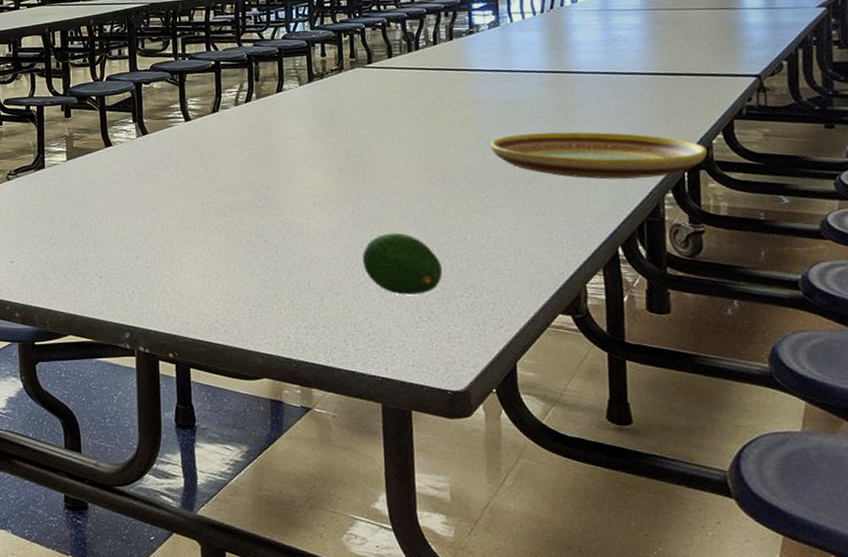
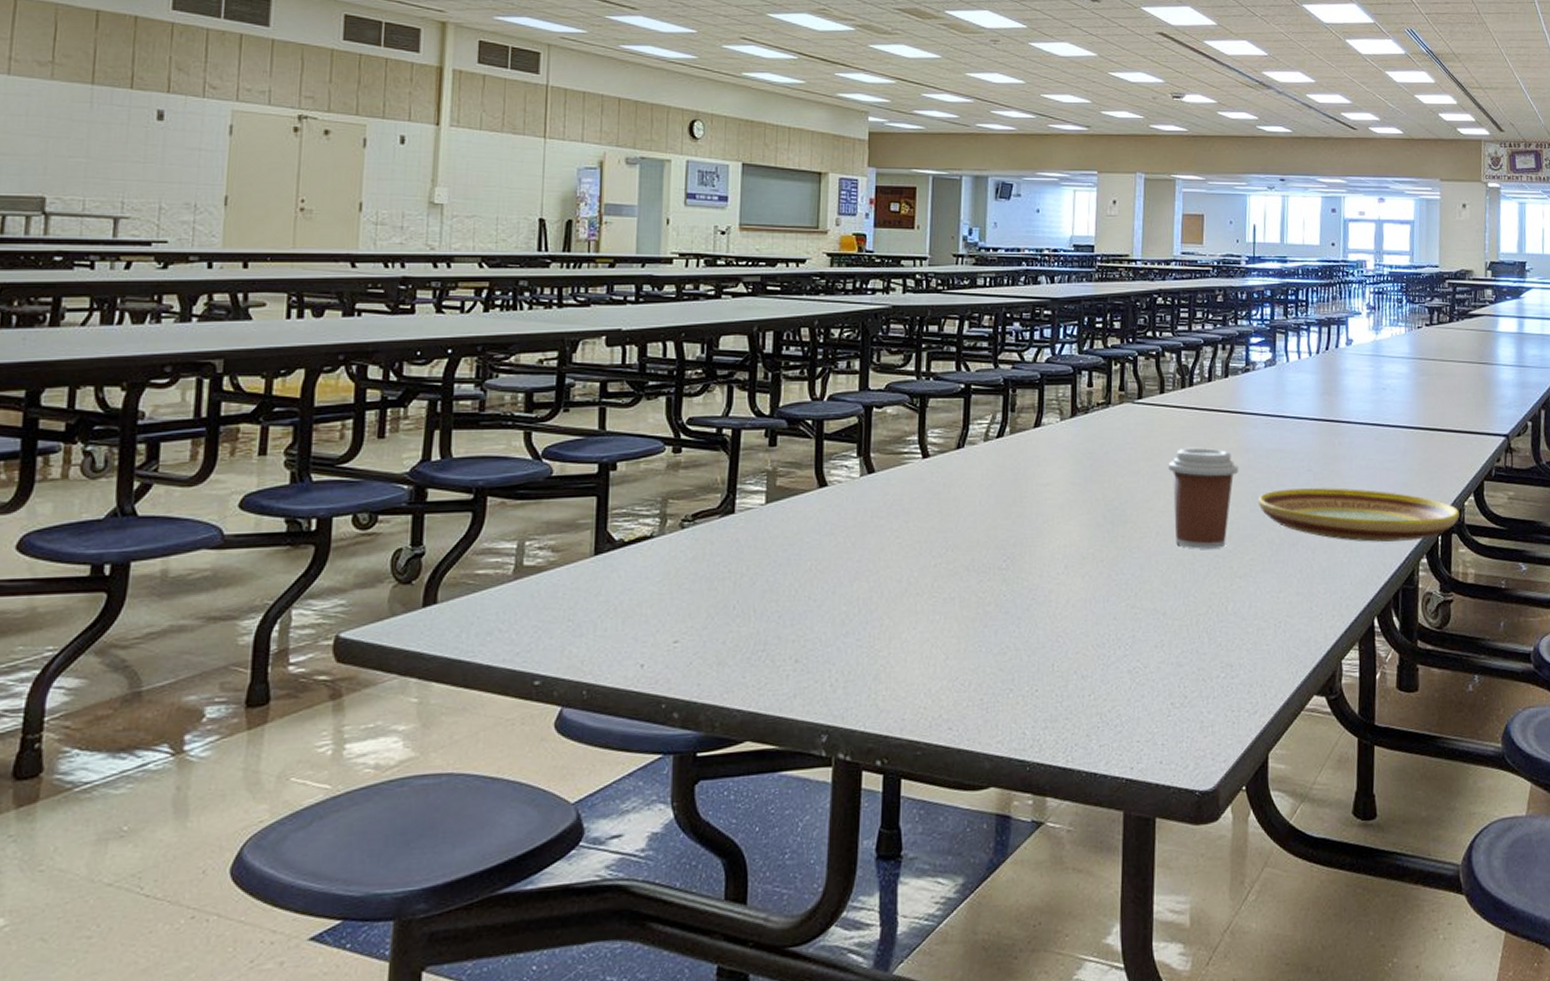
fruit: present [362,232,443,295] -> none [1114,601,1200,677]
coffee cup: none [400,102,469,188] -> present [1168,447,1239,549]

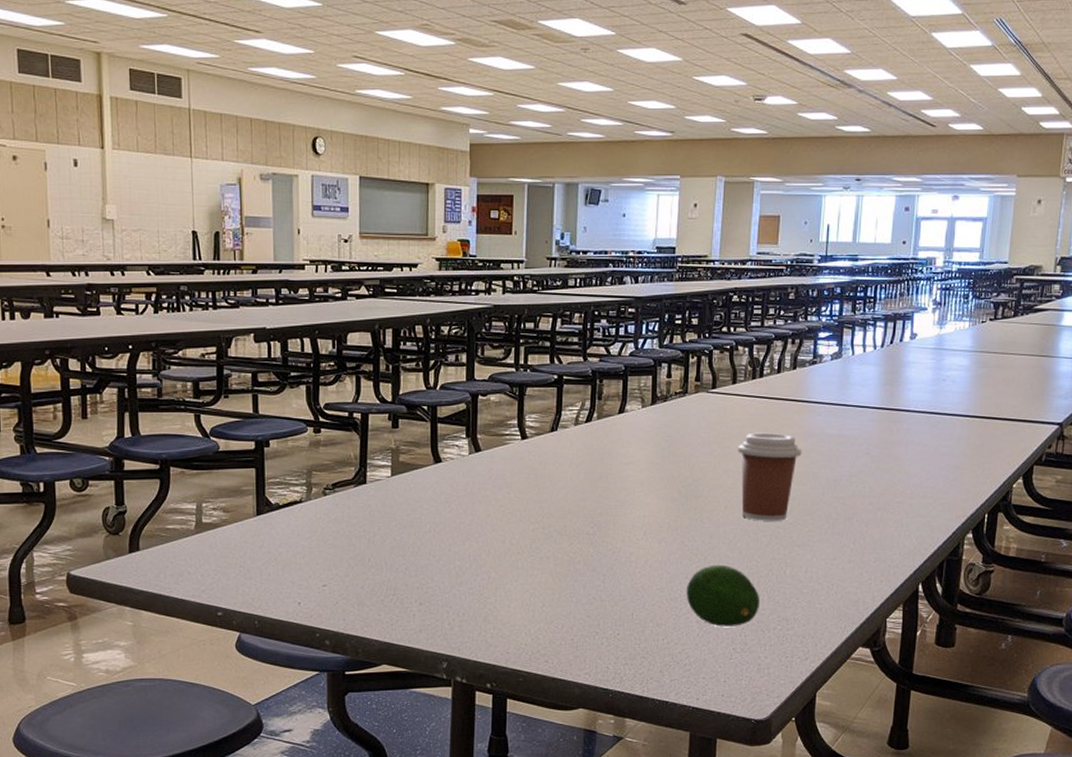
fruit: none [1114,601,1200,677] -> present [686,564,761,627]
plate: present [1257,488,1459,542] -> none [818,470,1007,518]

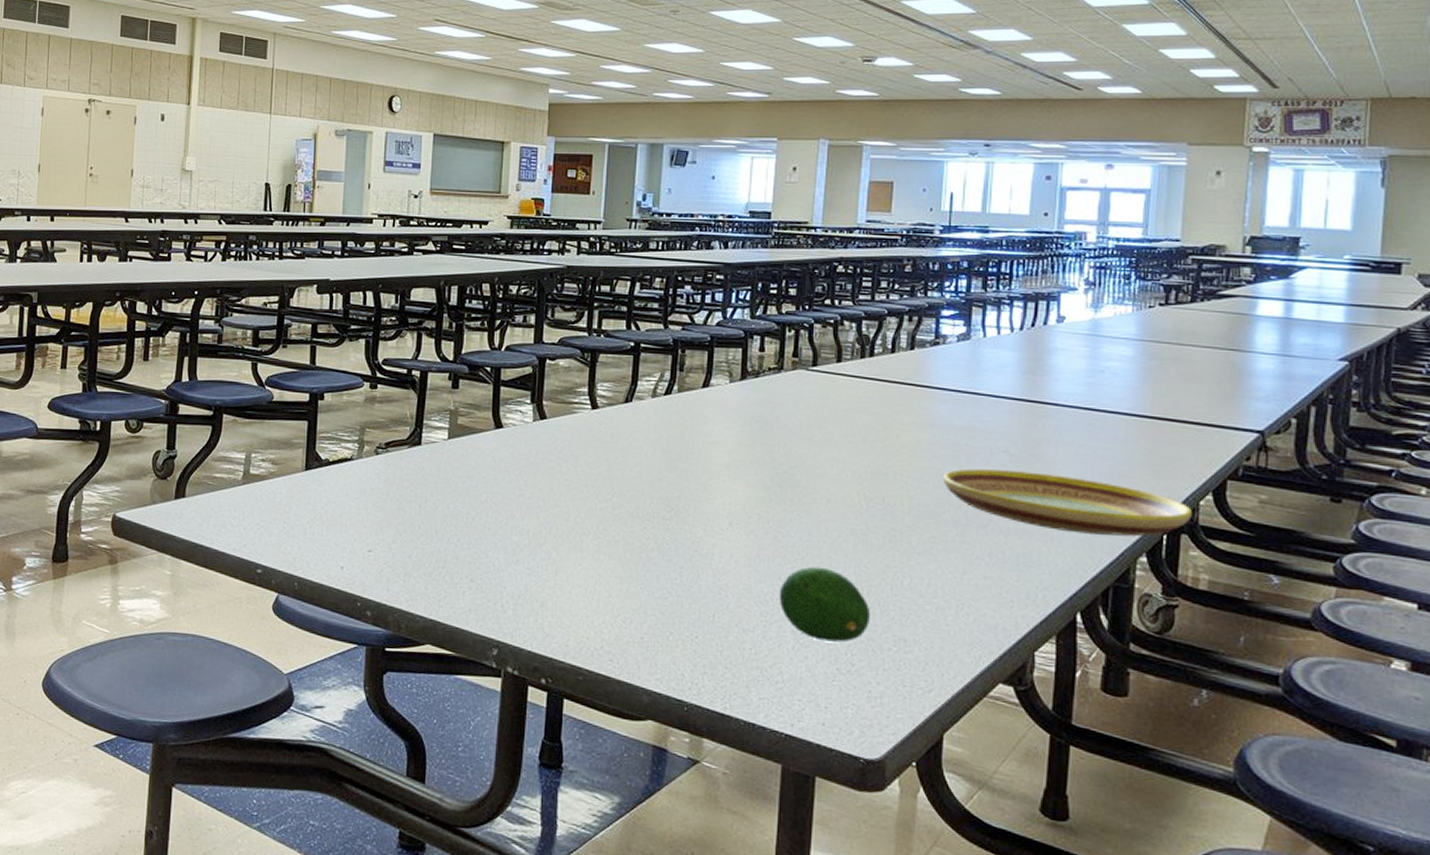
coffee cup: present [738,432,802,521] -> none [843,418,922,522]
plate: none [818,470,1007,518] -> present [943,468,1192,537]

